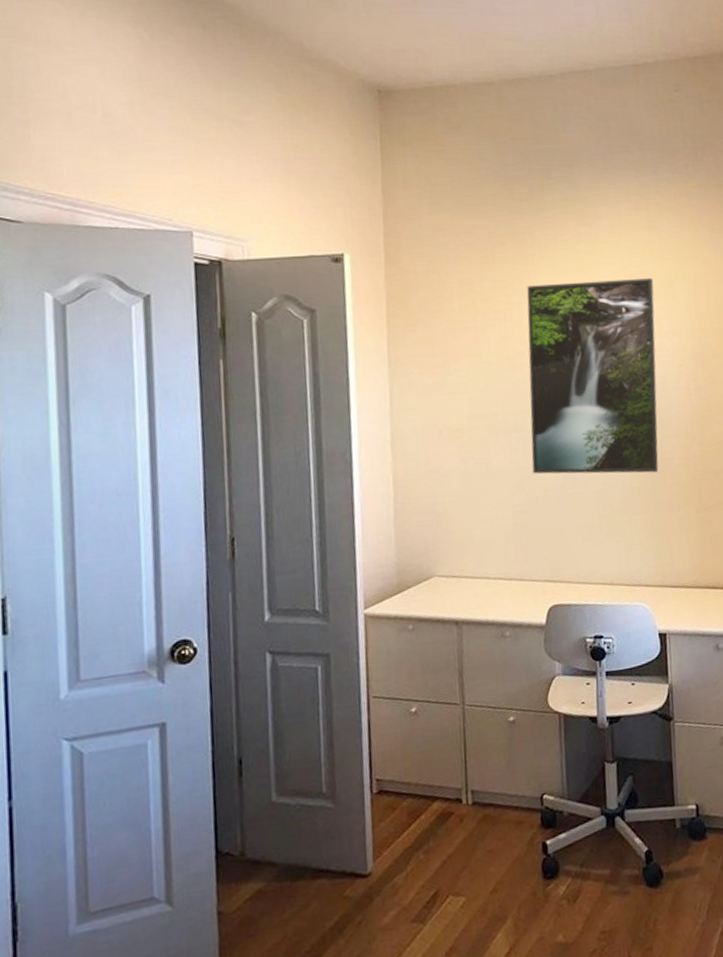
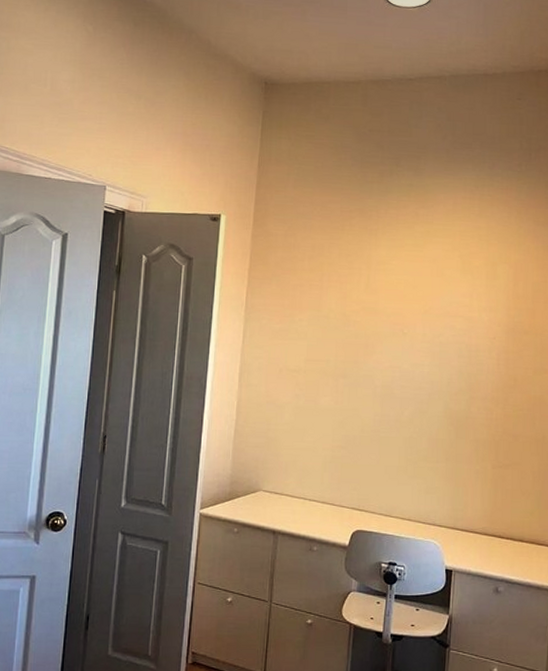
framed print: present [527,277,659,474] -> none [353,255,479,428]

